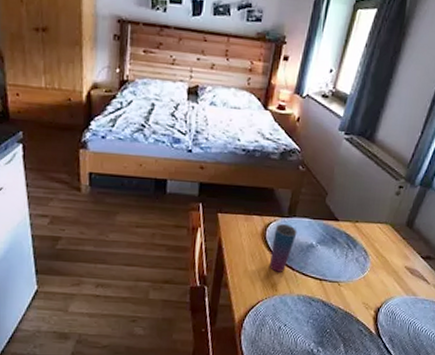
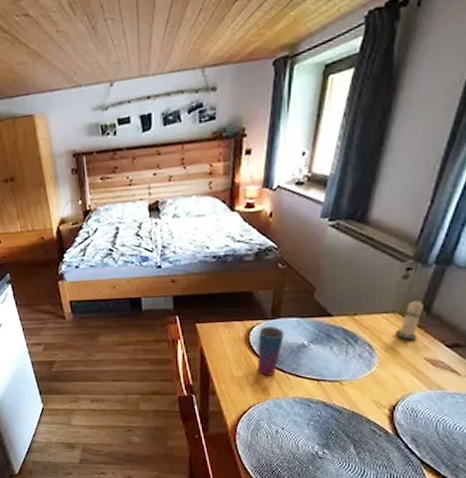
candle: none [385,213,410,250] -> present [395,298,426,340]

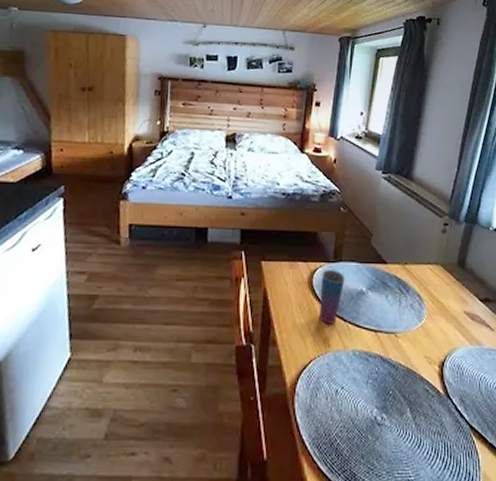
candle: present [395,298,426,340] -> none [439,252,462,293]

